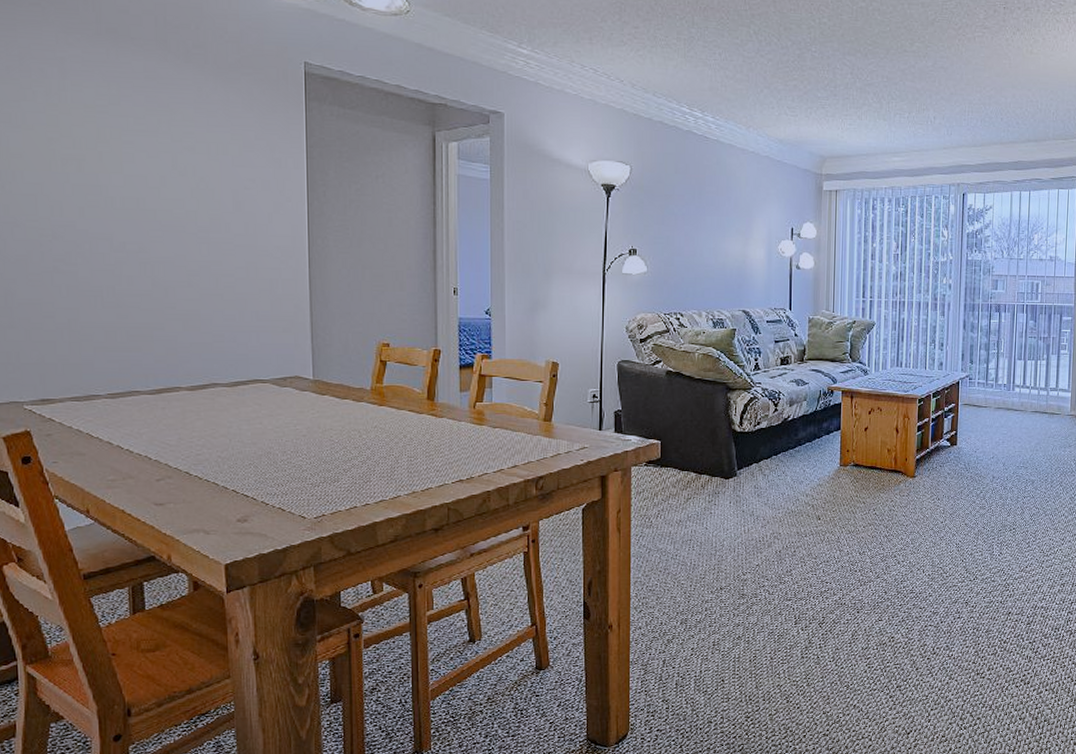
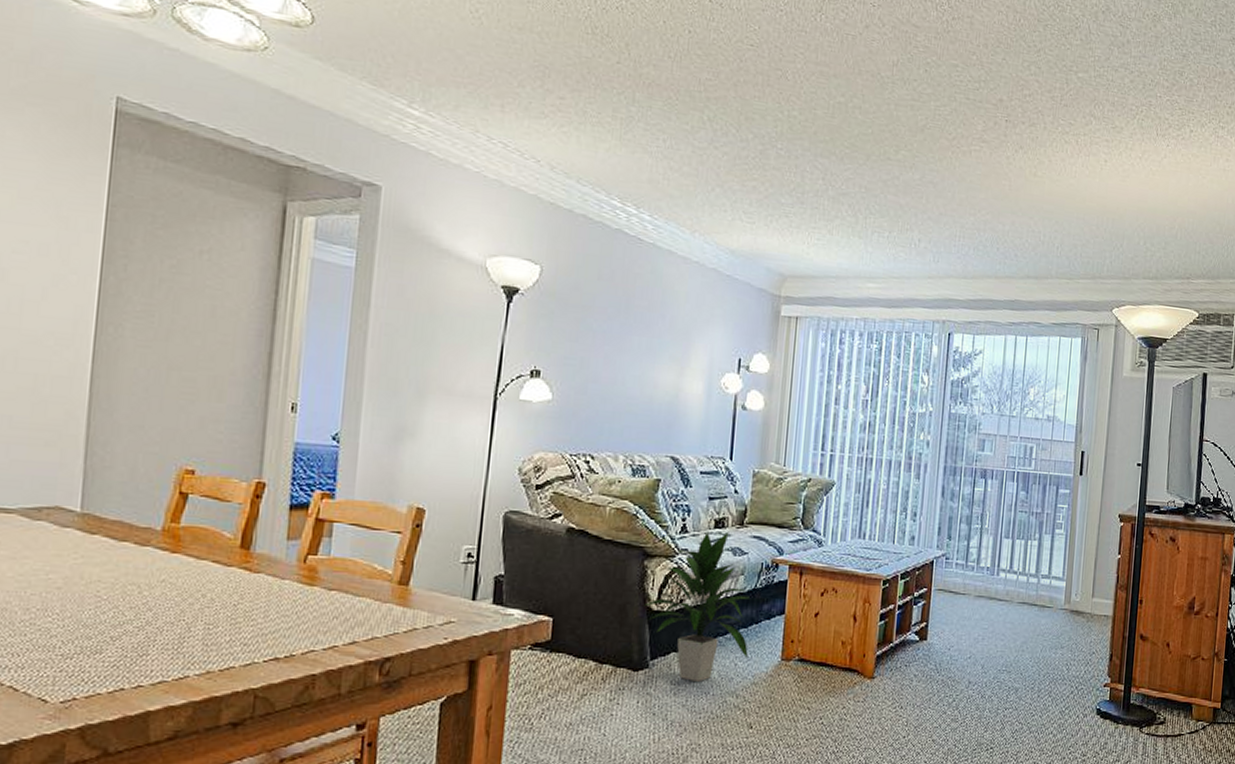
indoor plant: none [731,367,813,485] -> present [646,531,750,682]

